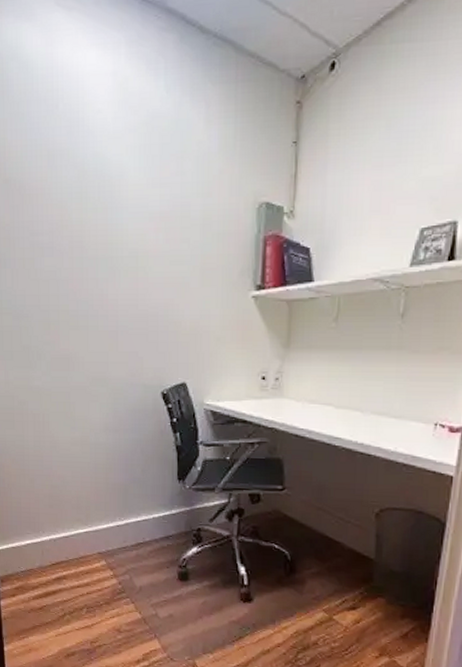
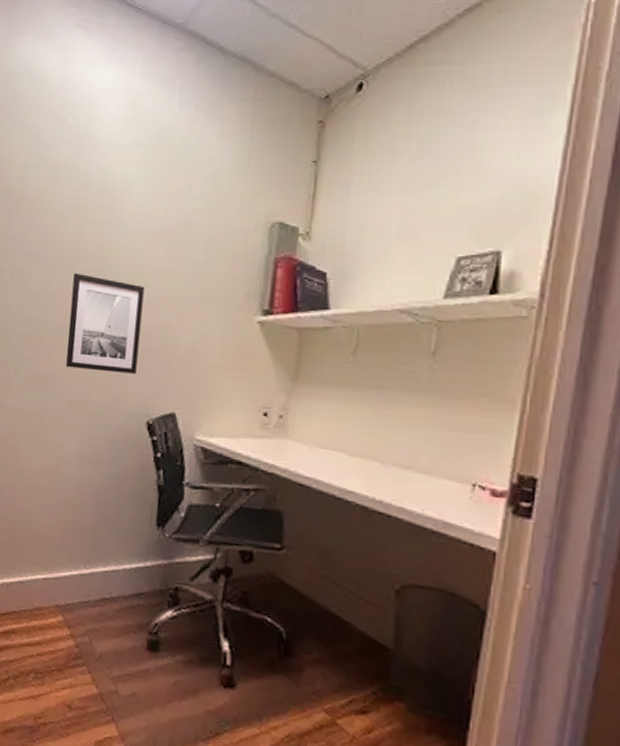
wall art: none [82,259,149,350] -> present [66,273,145,374]

